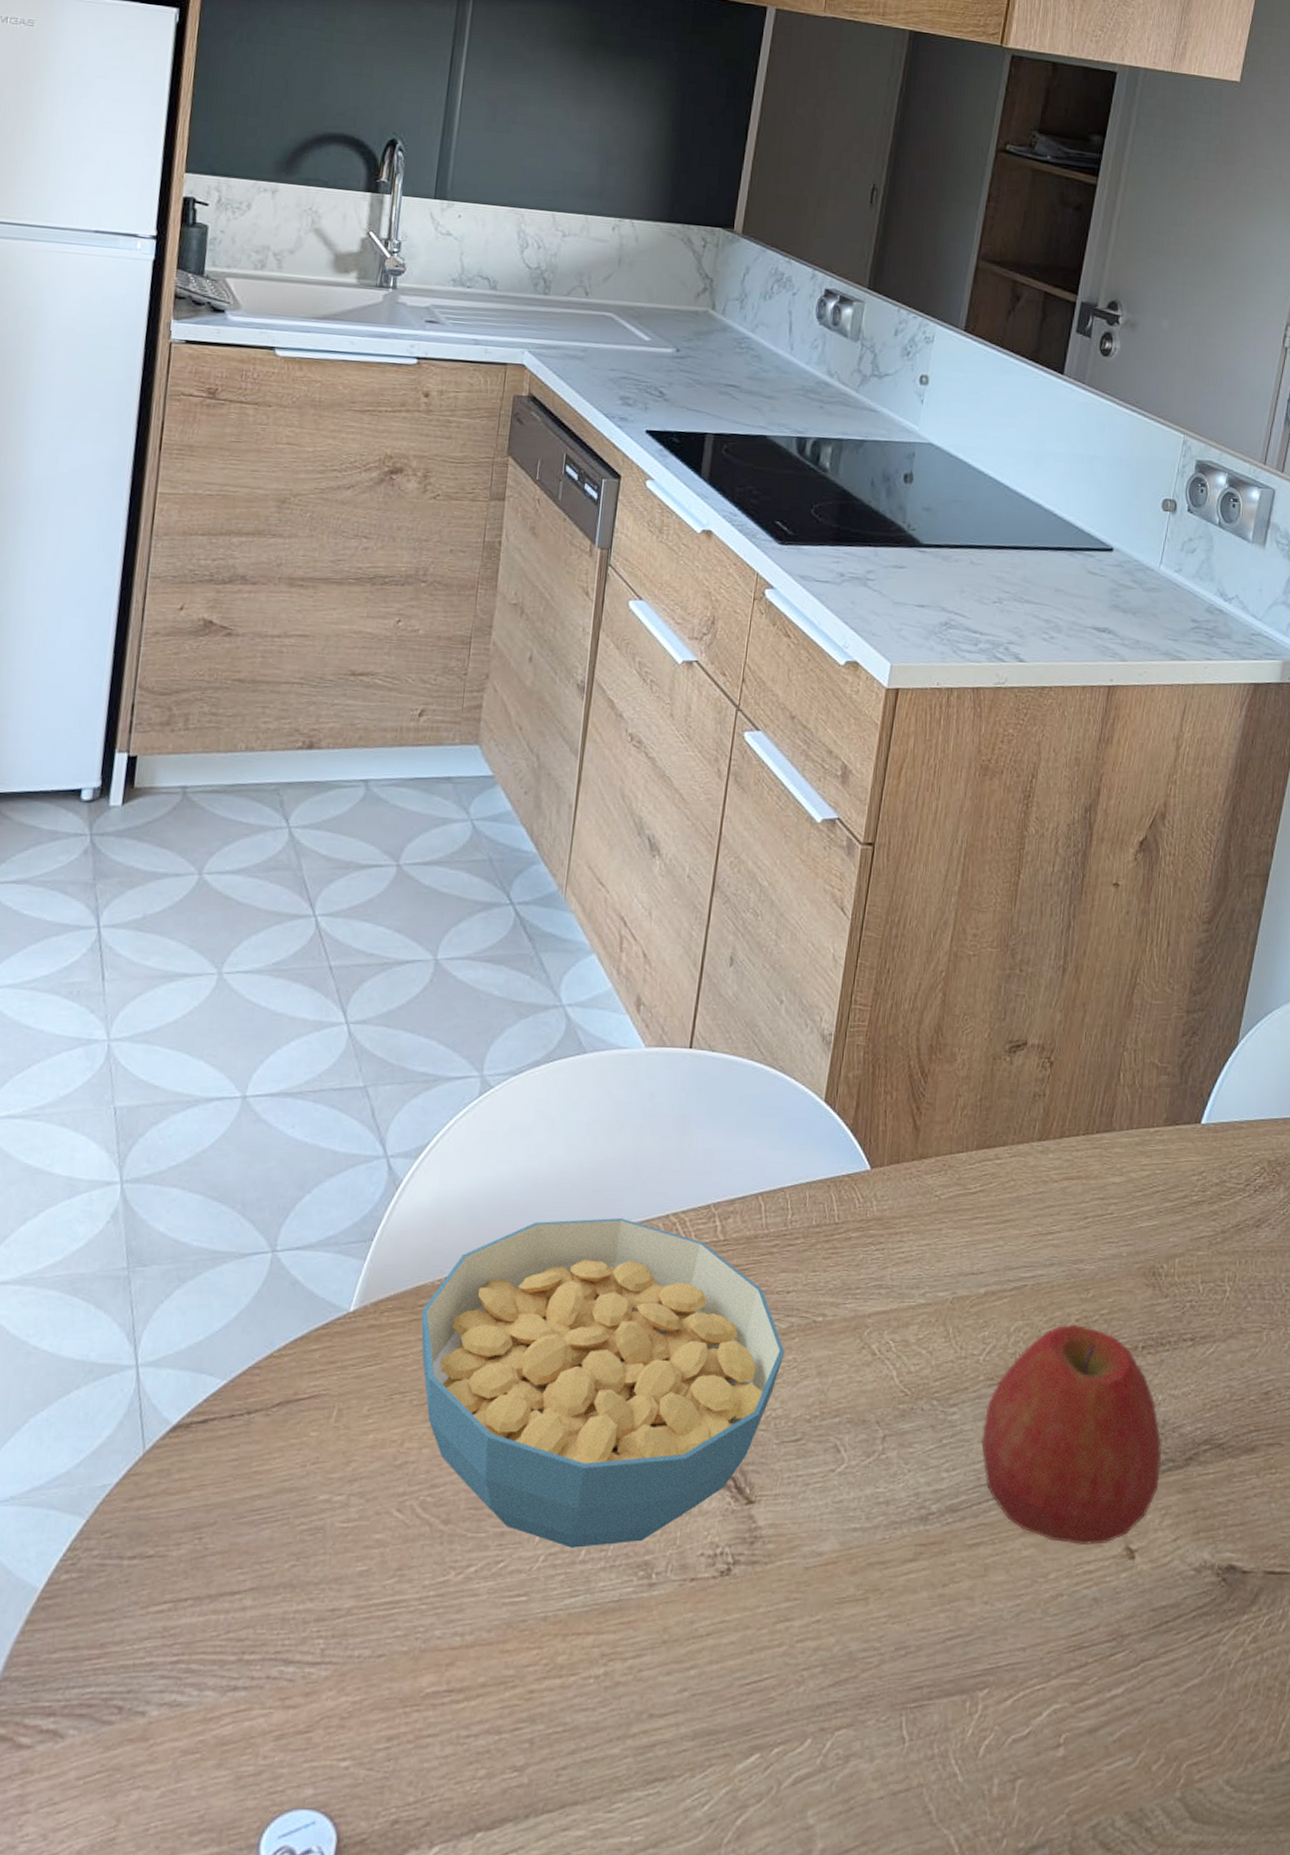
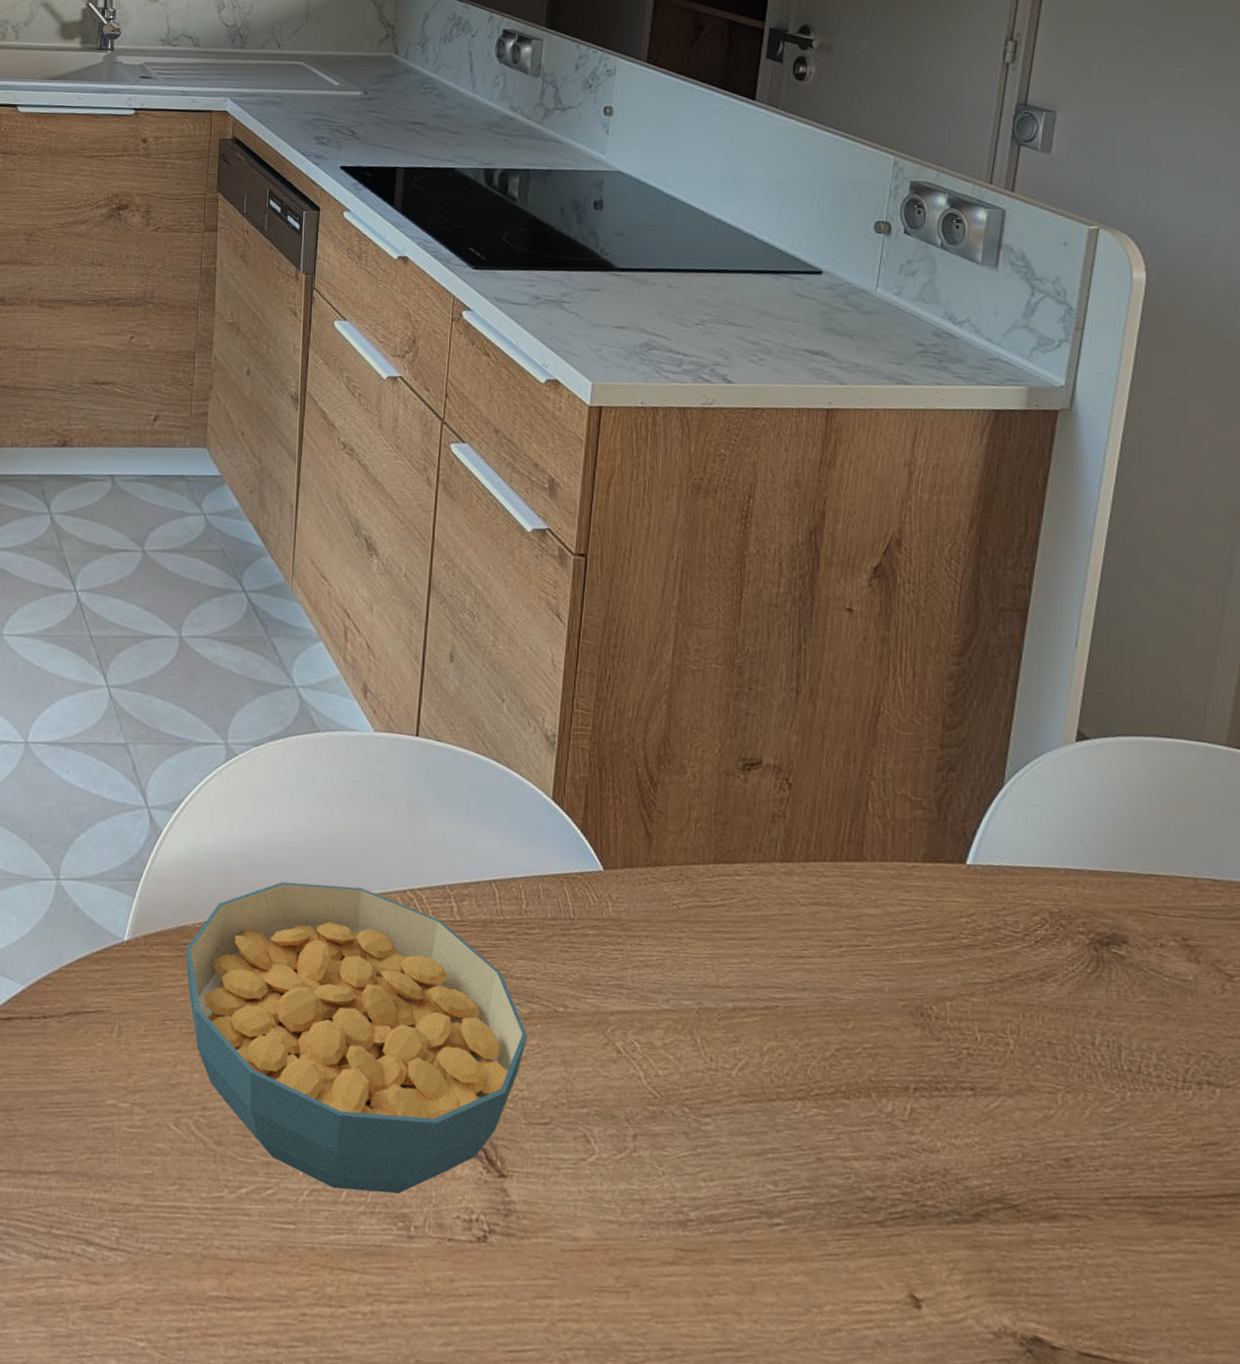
apple: present [981,1324,1162,1546] -> none [740,1052,946,1286]

